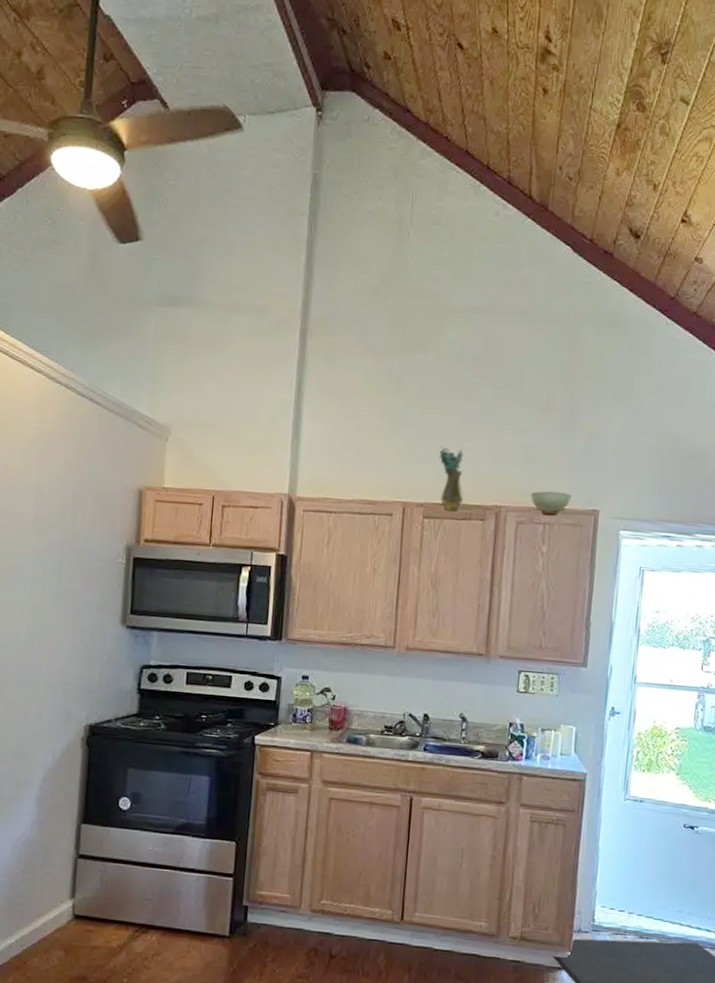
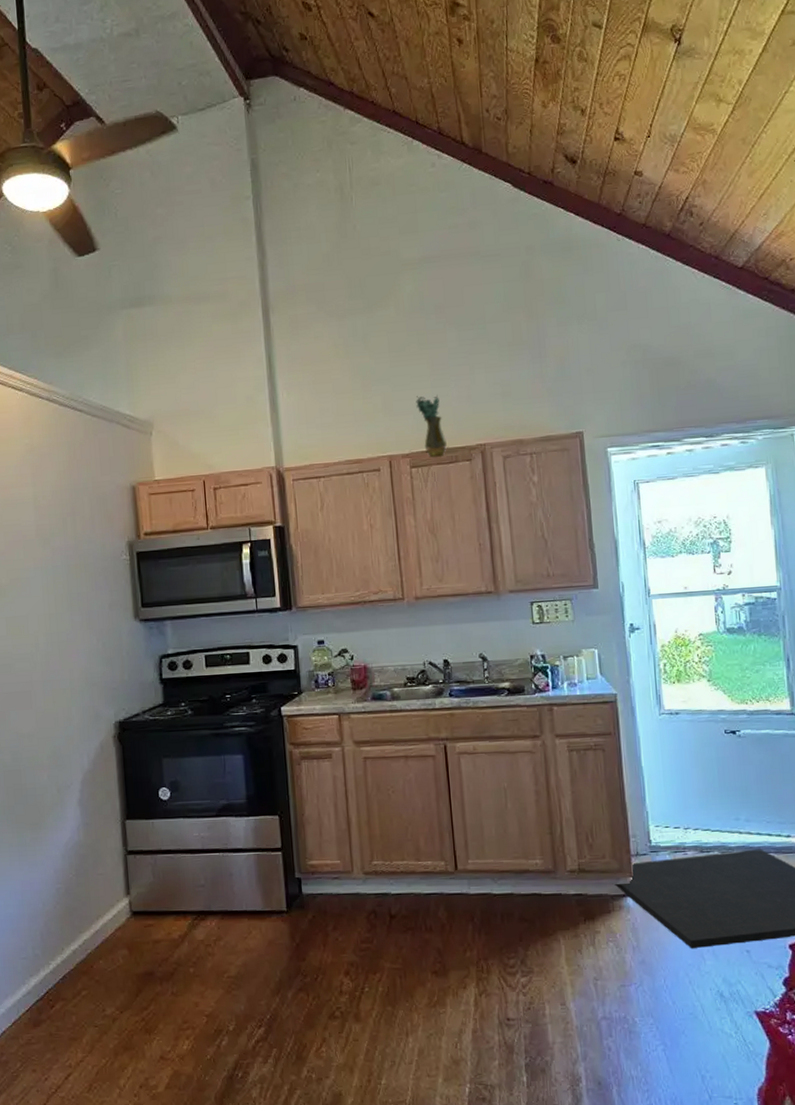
bowl: present [530,491,572,517] -> none [512,420,553,446]

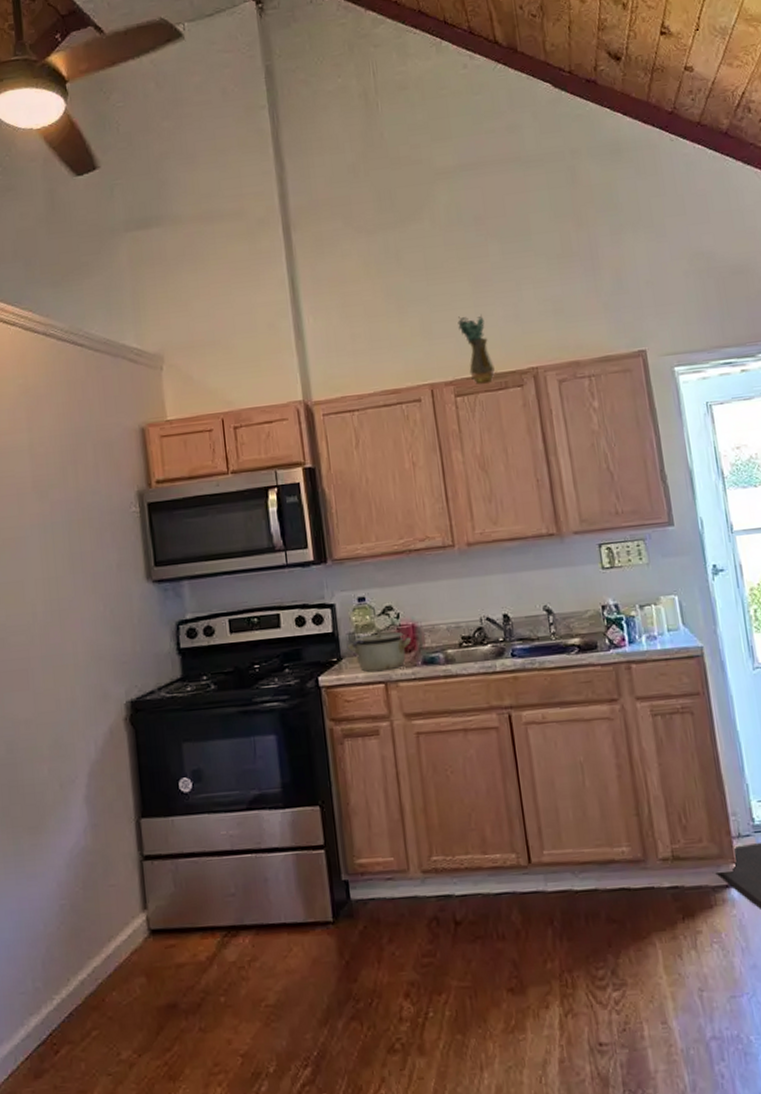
saucepan: none [307,671,364,705] -> present [347,631,412,673]

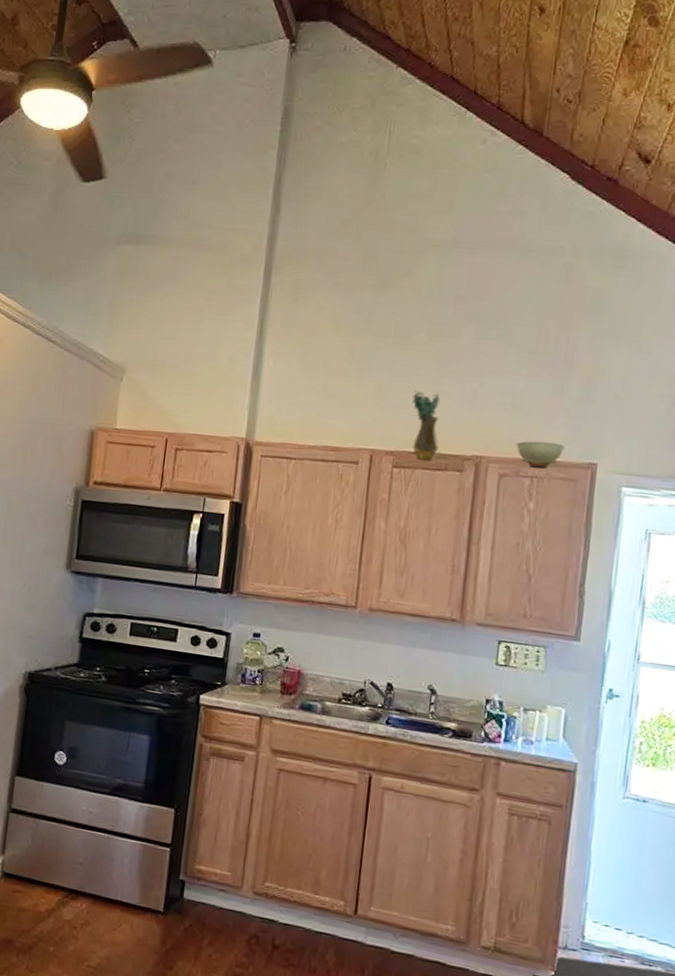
saucepan: present [347,631,412,673] -> none [232,668,295,707]
bowl: none [566,338,613,368] -> present [516,440,565,470]

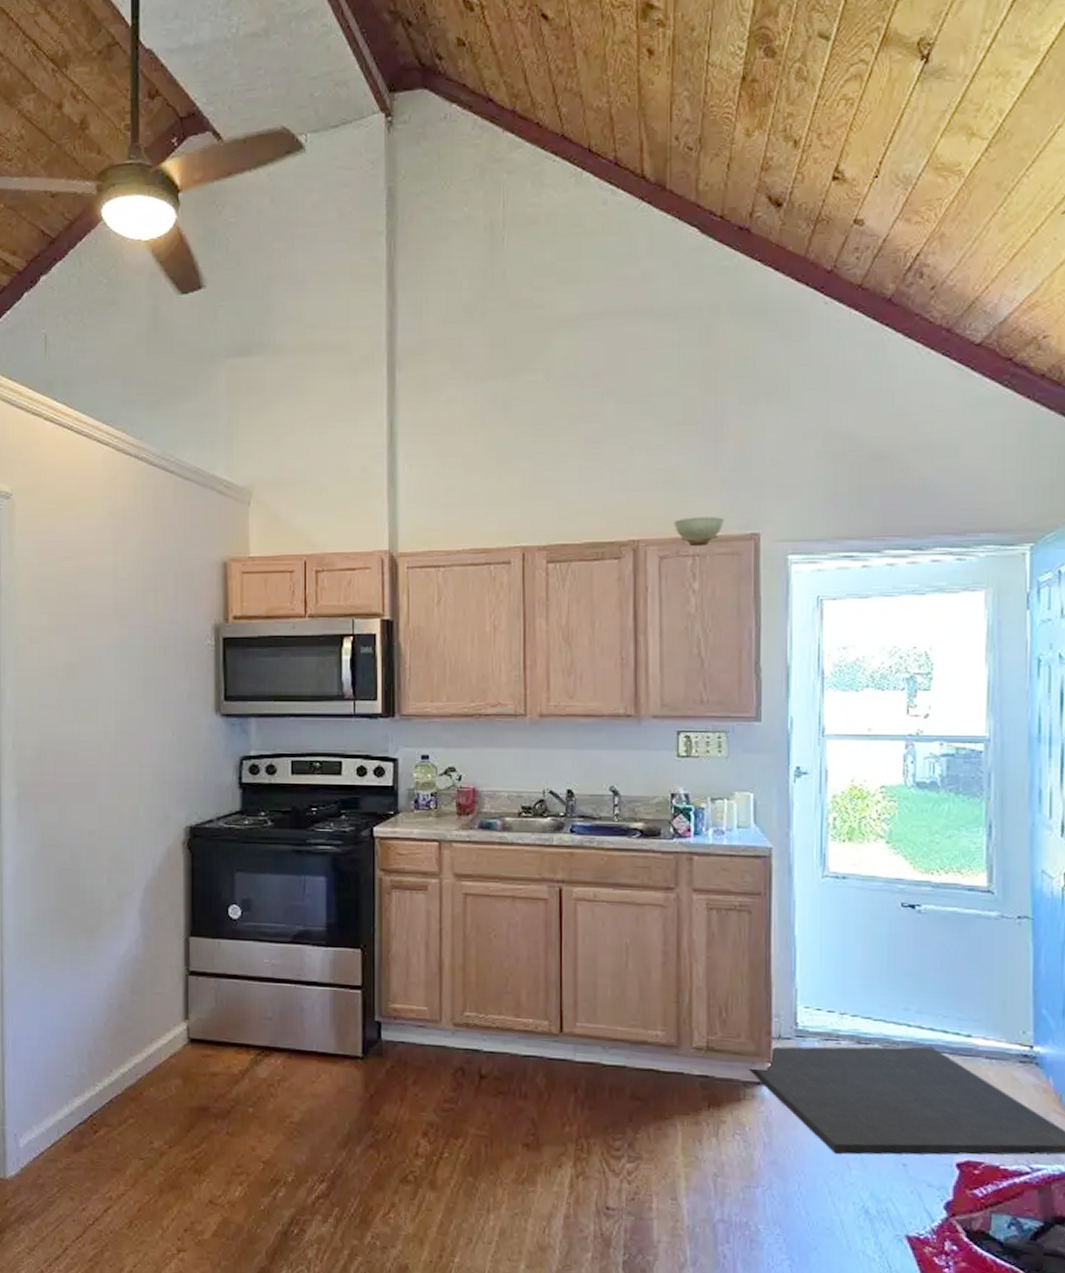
vase: present [412,390,440,462] -> none [560,478,592,553]

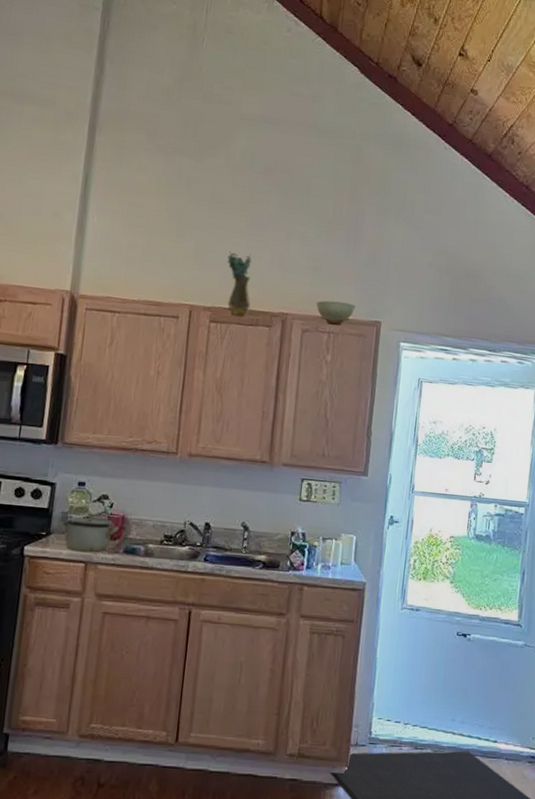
saucepan: none [405,792,471,830] -> present [58,517,120,553]
vase: none [560,478,592,553] -> present [227,251,251,318]

